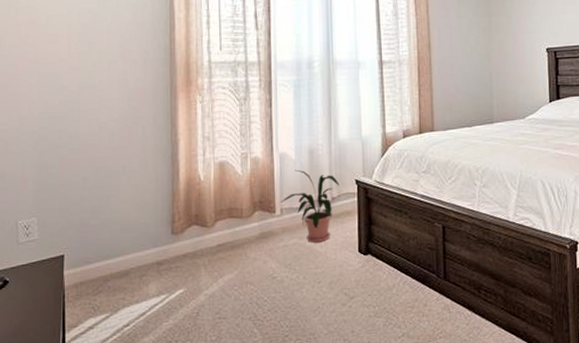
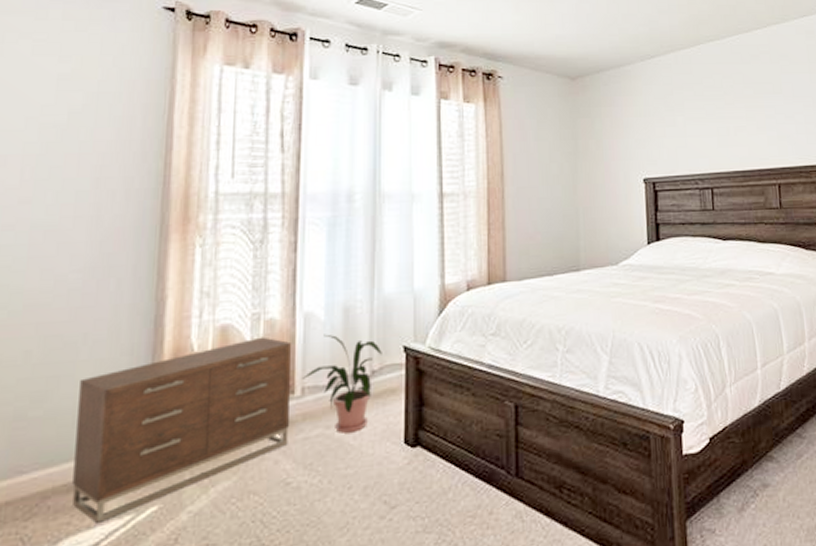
dresser: none [123,171,273,299] -> present [72,337,291,523]

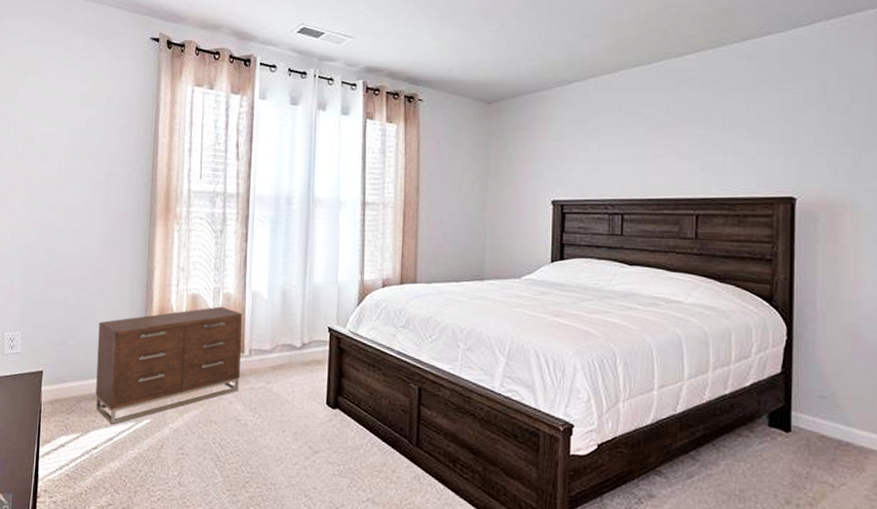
house plant: present [301,334,382,433] -> none [249,310,311,390]

